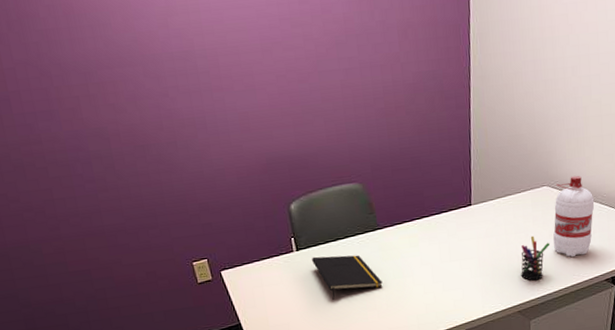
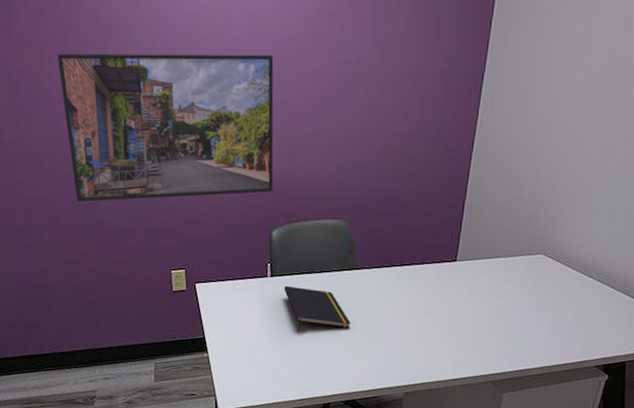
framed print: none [17,22,284,207] -> present [57,53,274,202]
pen holder: present [521,235,550,281] -> none [500,304,538,352]
water bottle: present [553,175,595,257] -> none [541,248,595,335]

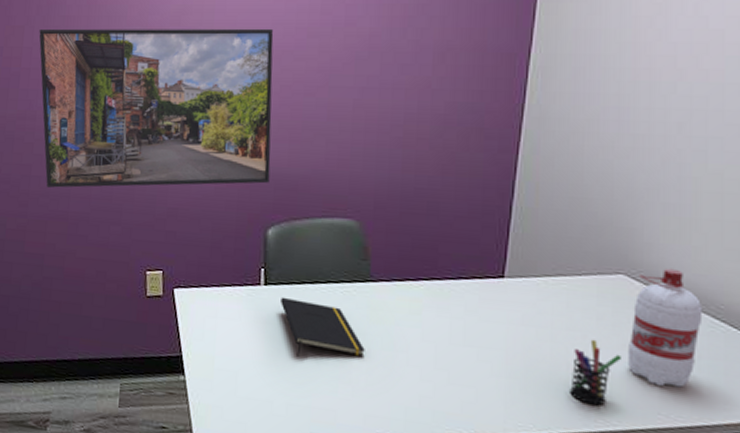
pen holder: none [500,304,538,352] -> present [570,339,623,406]
water bottle: none [541,248,595,335] -> present [628,268,703,388]

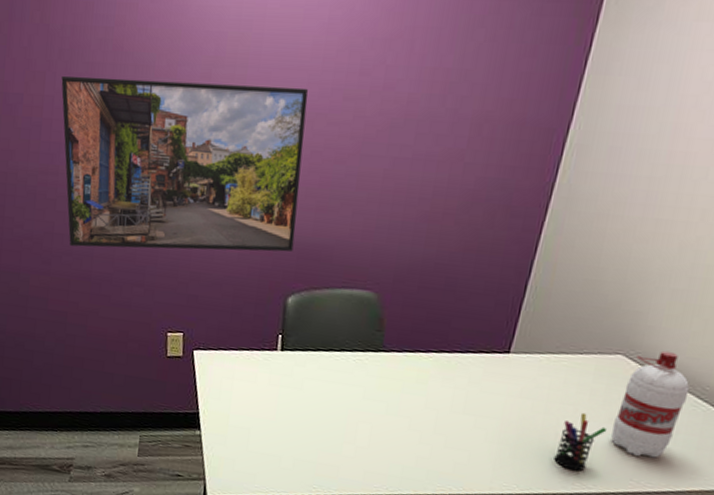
notepad: present [281,297,365,358] -> none [295,362,371,420]

